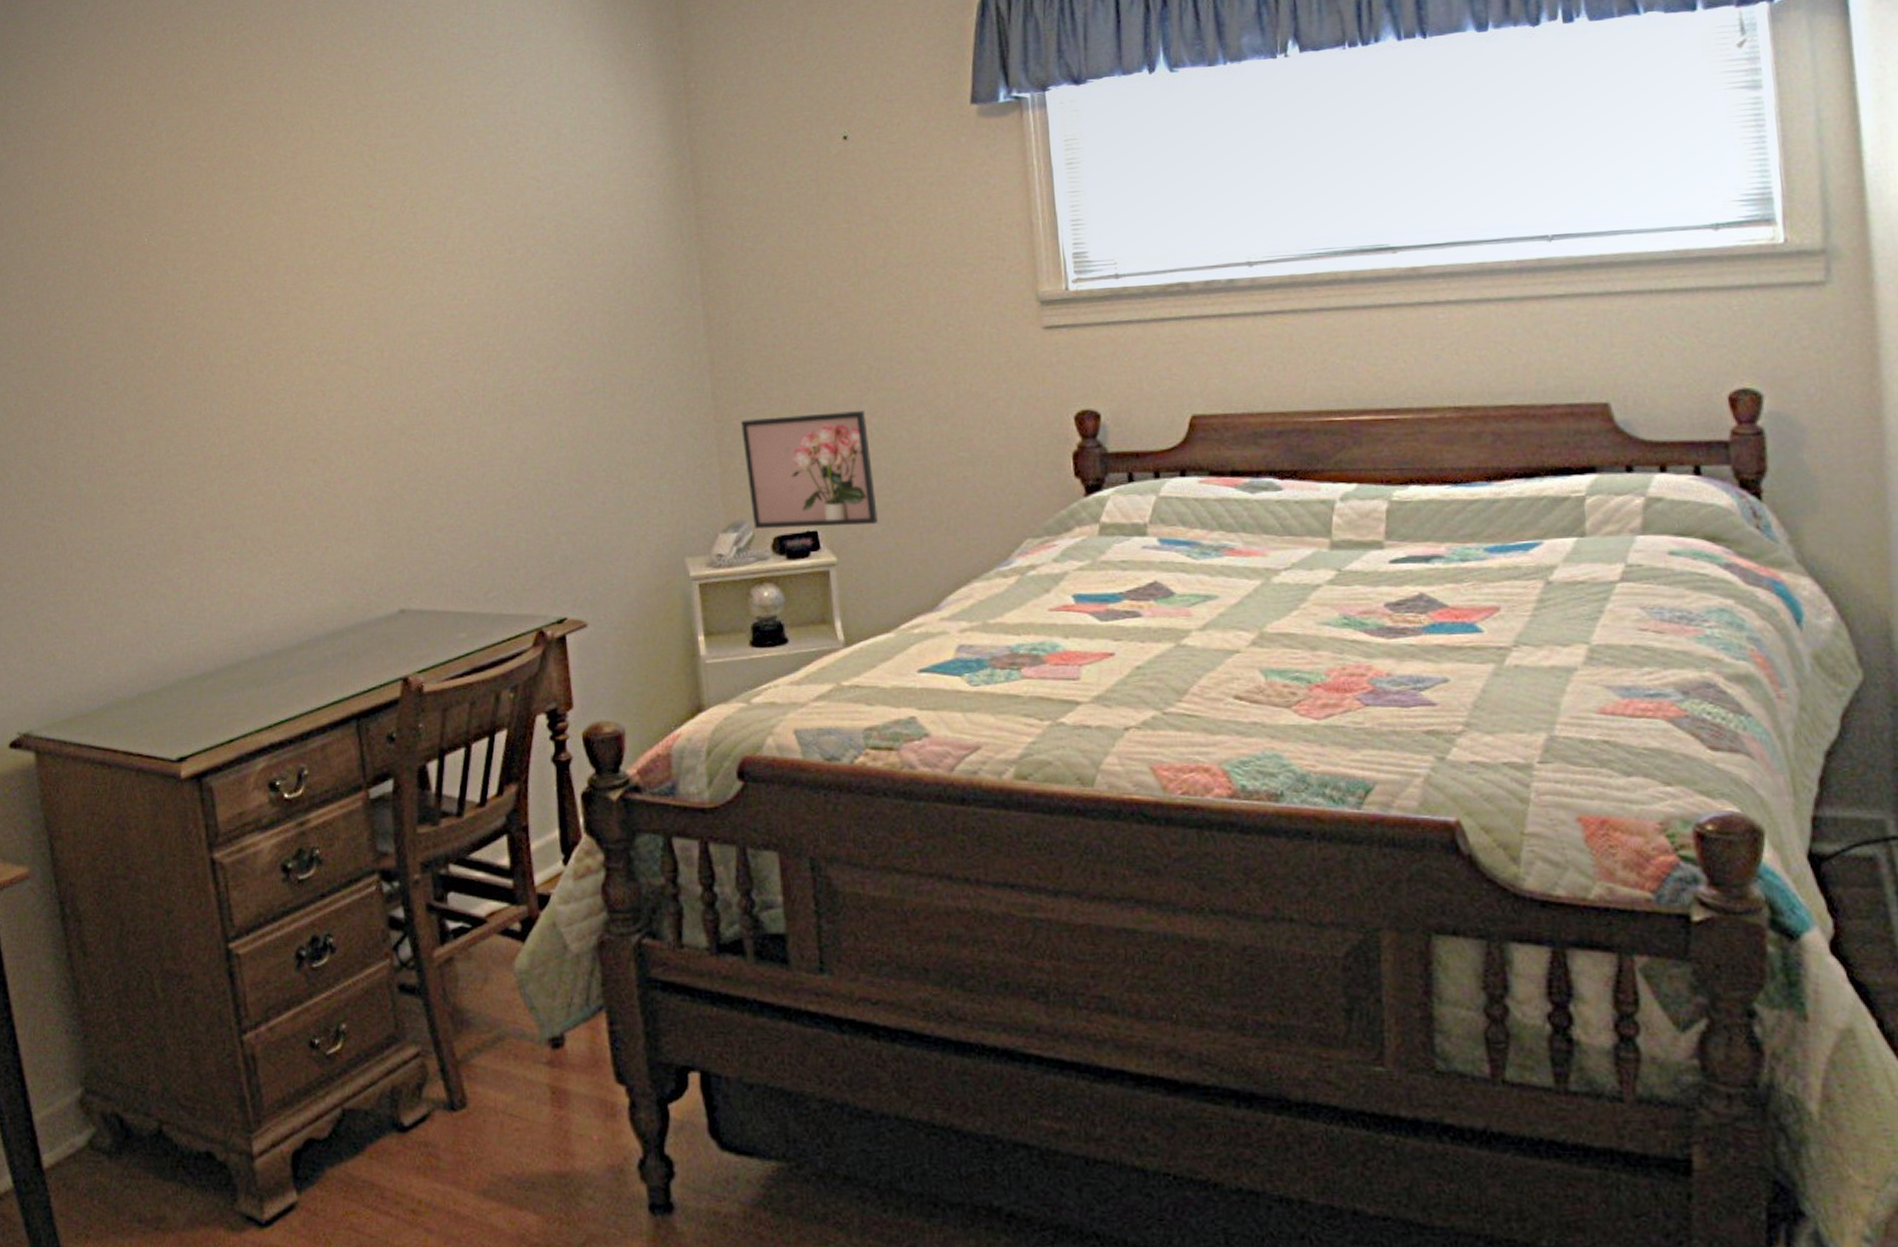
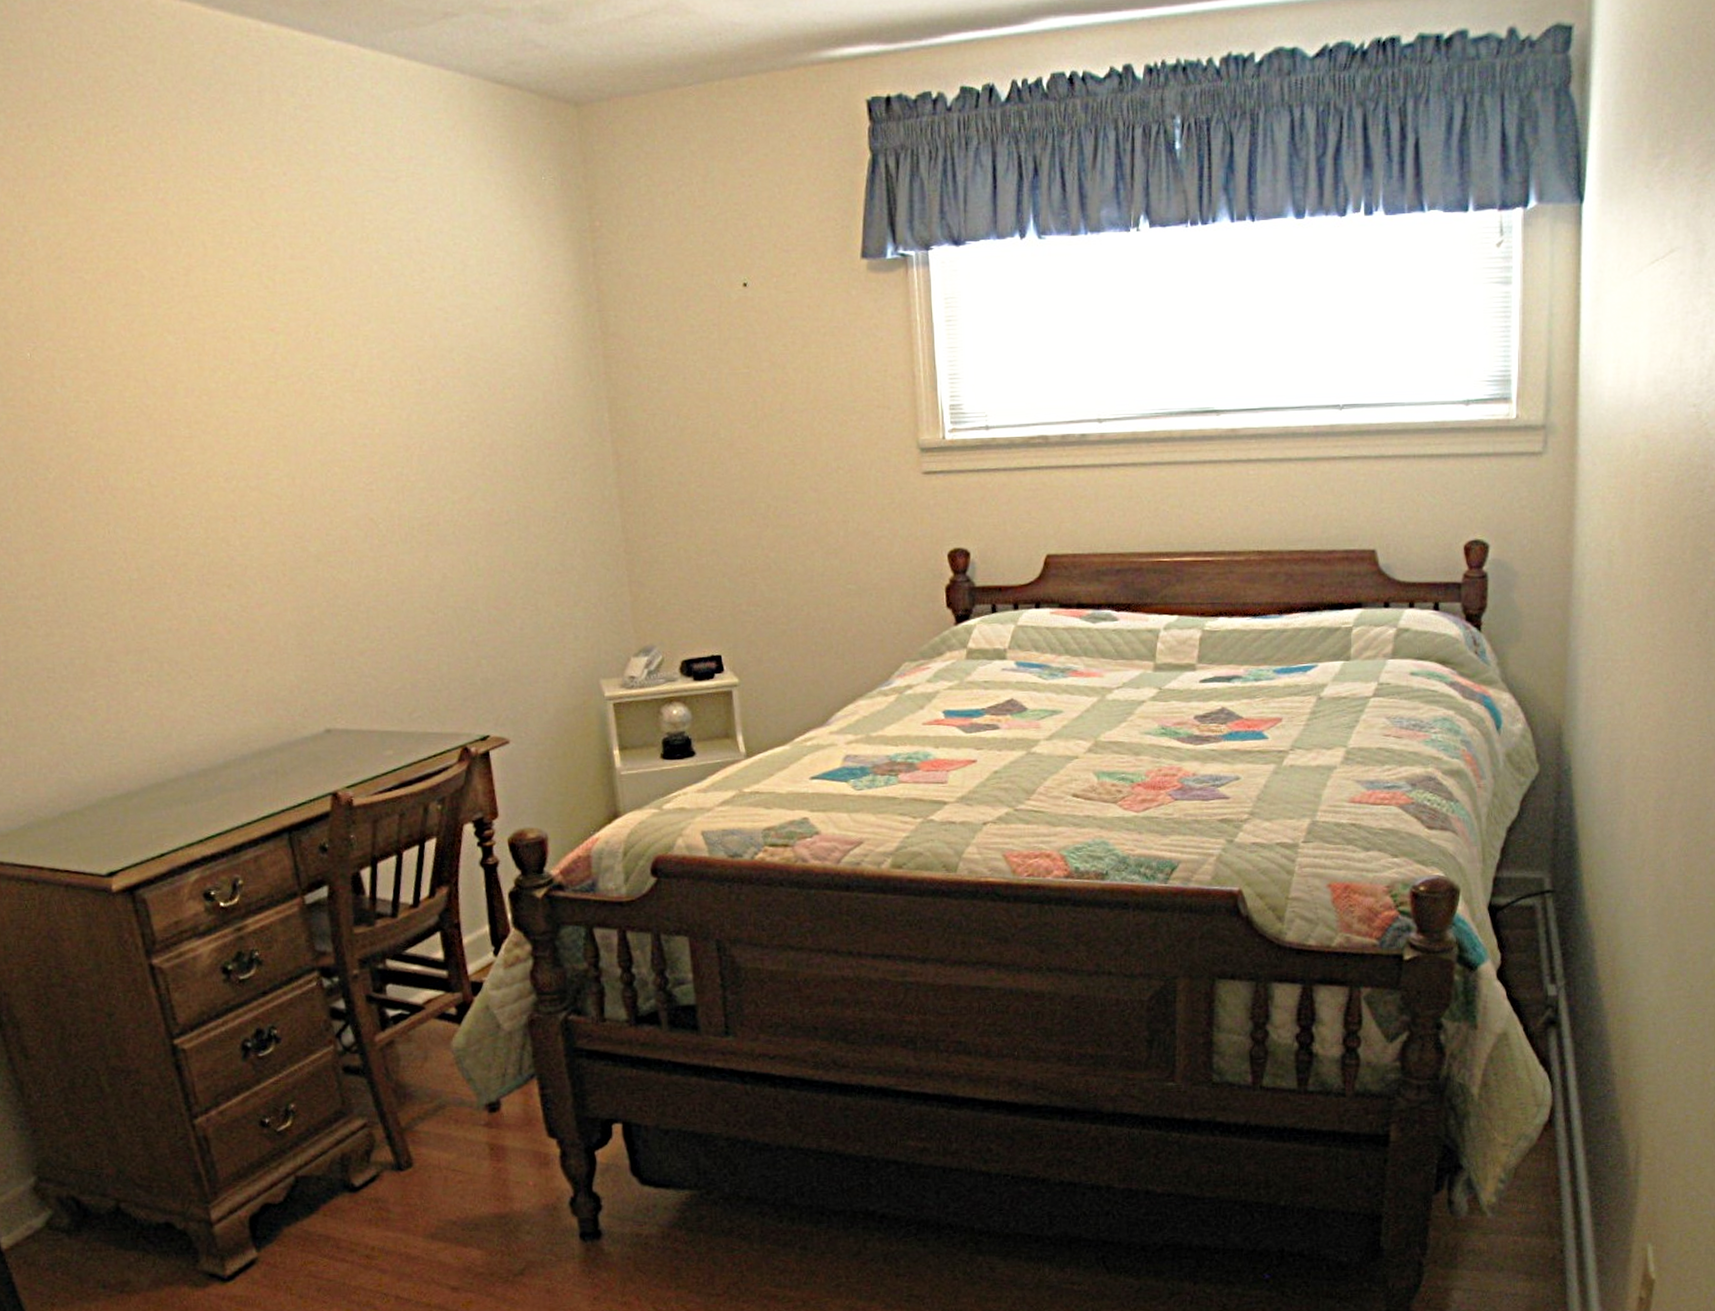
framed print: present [741,411,878,529] -> none [650,546,775,654]

